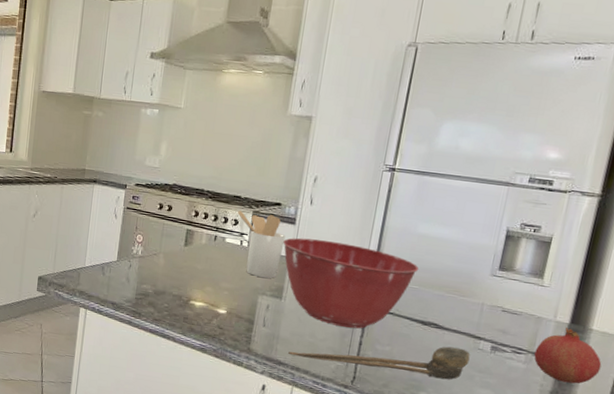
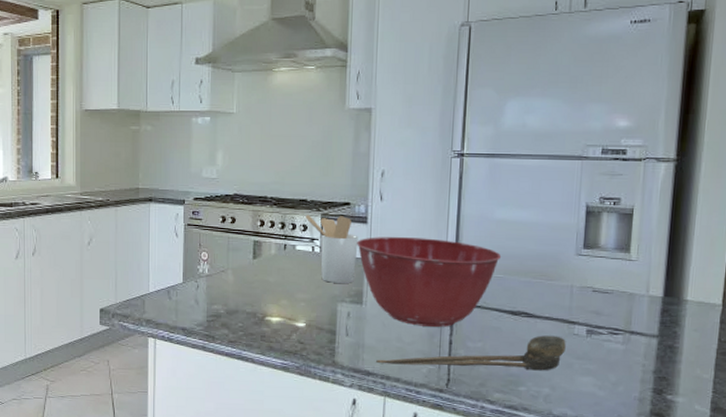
fruit: present [534,327,602,384] -> none [632,301,702,360]

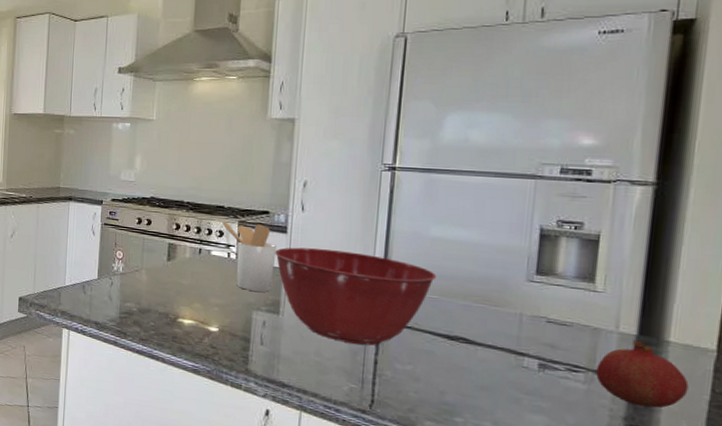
spoon: present [376,335,566,371] -> none [292,364,513,404]
fruit: none [632,301,702,360] -> present [596,340,689,409]

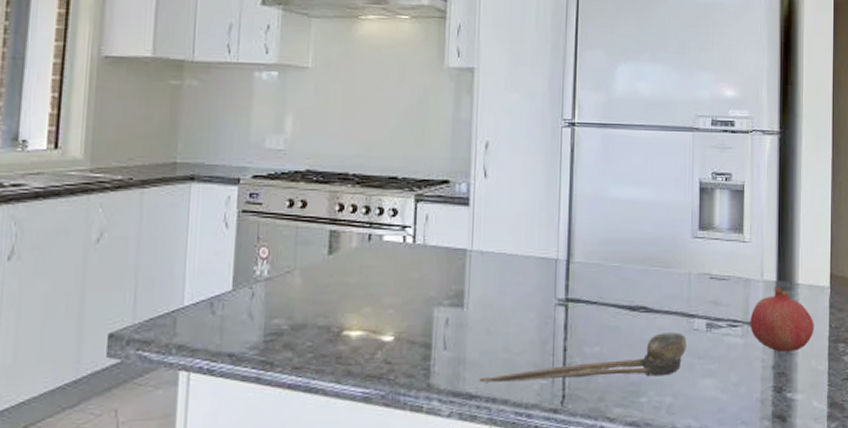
utensil holder: present [222,221,277,292] -> none [395,196,459,282]
mixing bowl: present [275,247,437,346] -> none [457,222,617,331]
spoon: none [292,364,513,404] -> present [480,332,686,383]

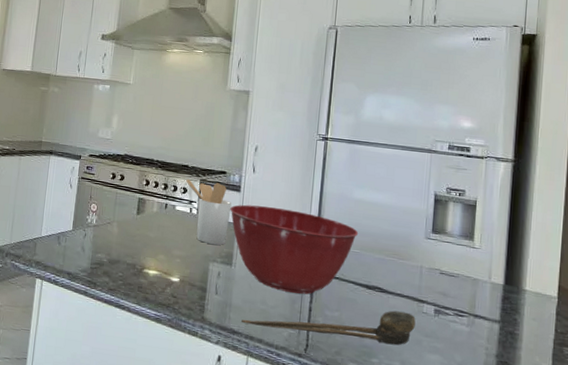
utensil holder: none [395,196,459,282] -> present [186,179,232,245]
mixing bowl: none [457,222,617,331] -> present [230,204,359,294]
fruit: present [750,286,814,352] -> none [476,289,540,347]

